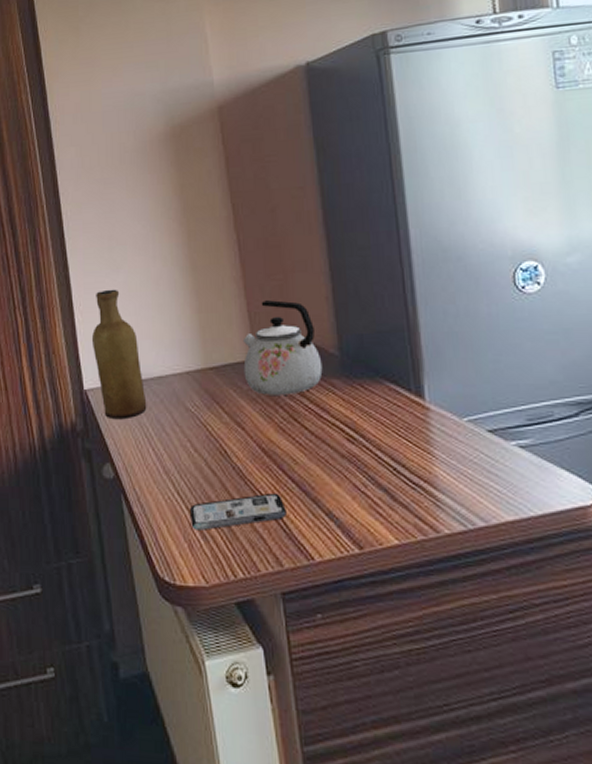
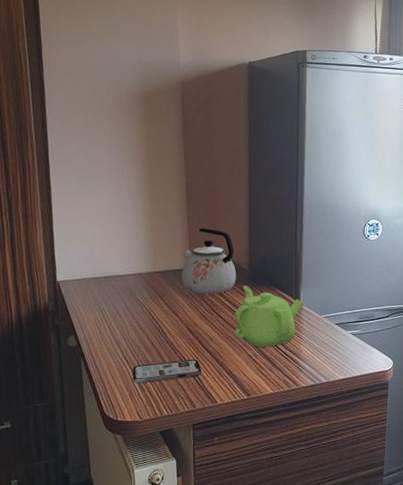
vase: present [91,289,147,420] -> none [66,207,107,305]
teapot: none [325,378,432,472] -> present [234,285,304,348]

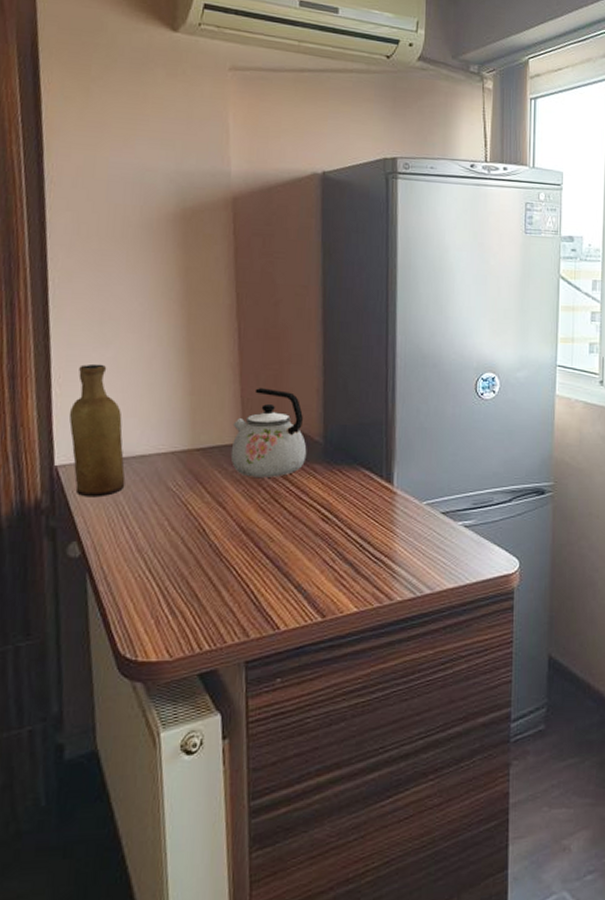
vase: none [66,207,107,305] -> present [68,363,126,497]
smartphone: present [132,359,202,383] -> none [159,568,258,606]
teapot: present [234,285,304,348] -> none [304,463,399,549]

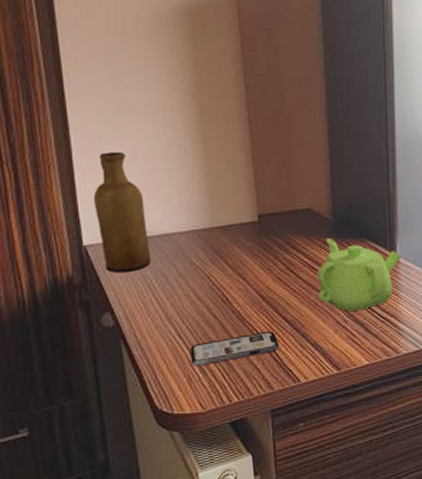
smartphone: none [159,568,258,606] -> present [189,331,279,366]
kettle: present [230,388,307,477] -> none [248,171,318,251]
teapot: none [304,463,399,549] -> present [317,237,402,311]

